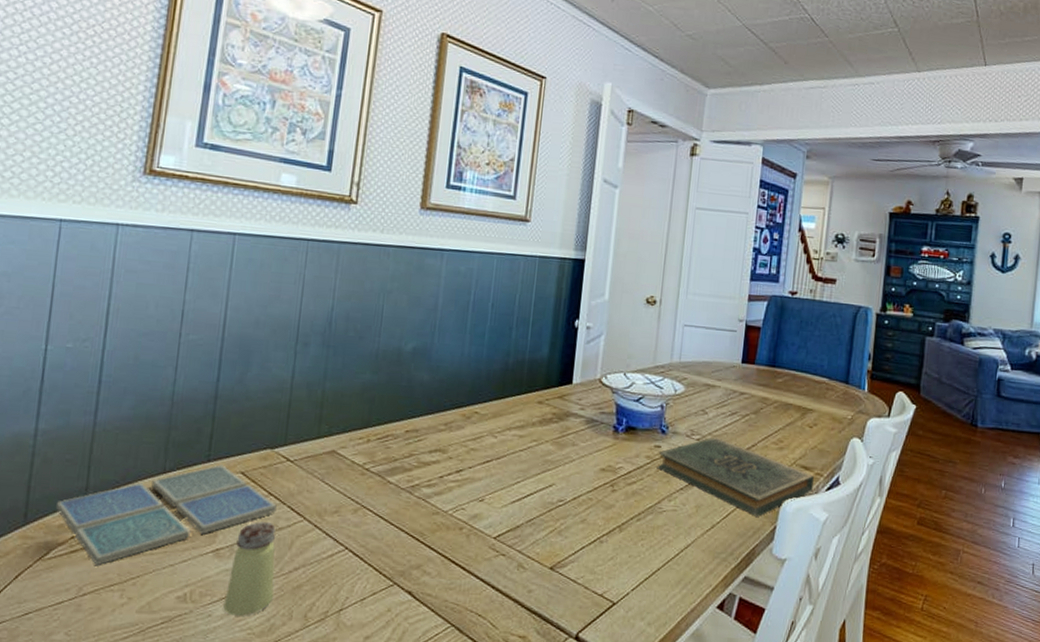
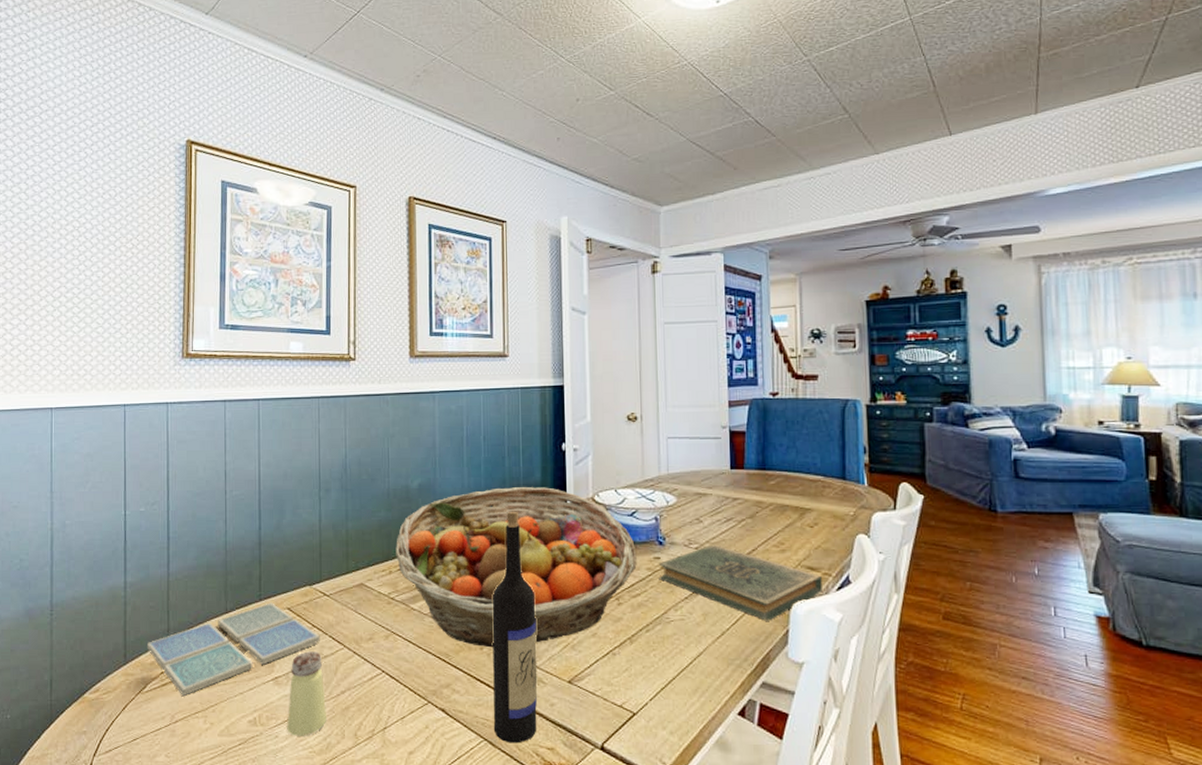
fruit basket: none [377,359,638,529] -> present [396,487,637,648]
wine bottle: none [464,385,527,631] -> present [492,511,538,744]

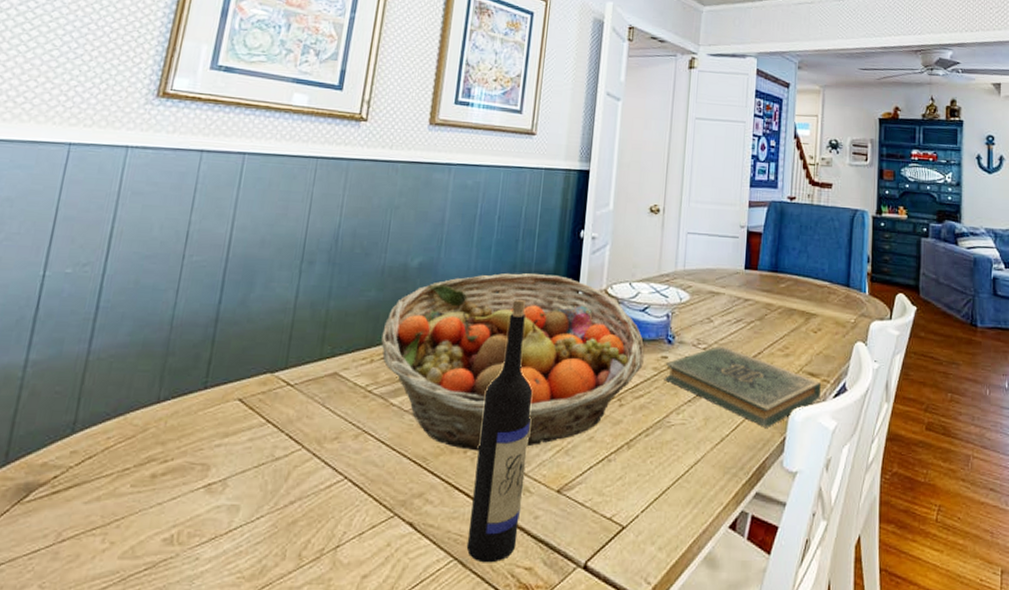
drink coaster: present [146,602,320,696] -> none [39,391,275,507]
saltshaker: present [287,651,326,736] -> none [212,452,272,558]

